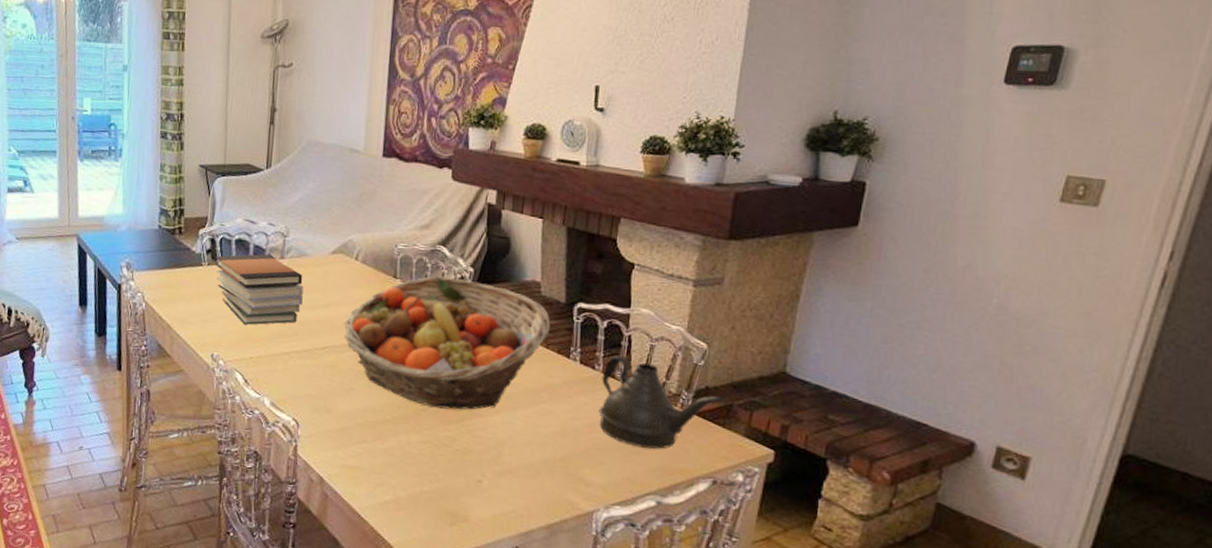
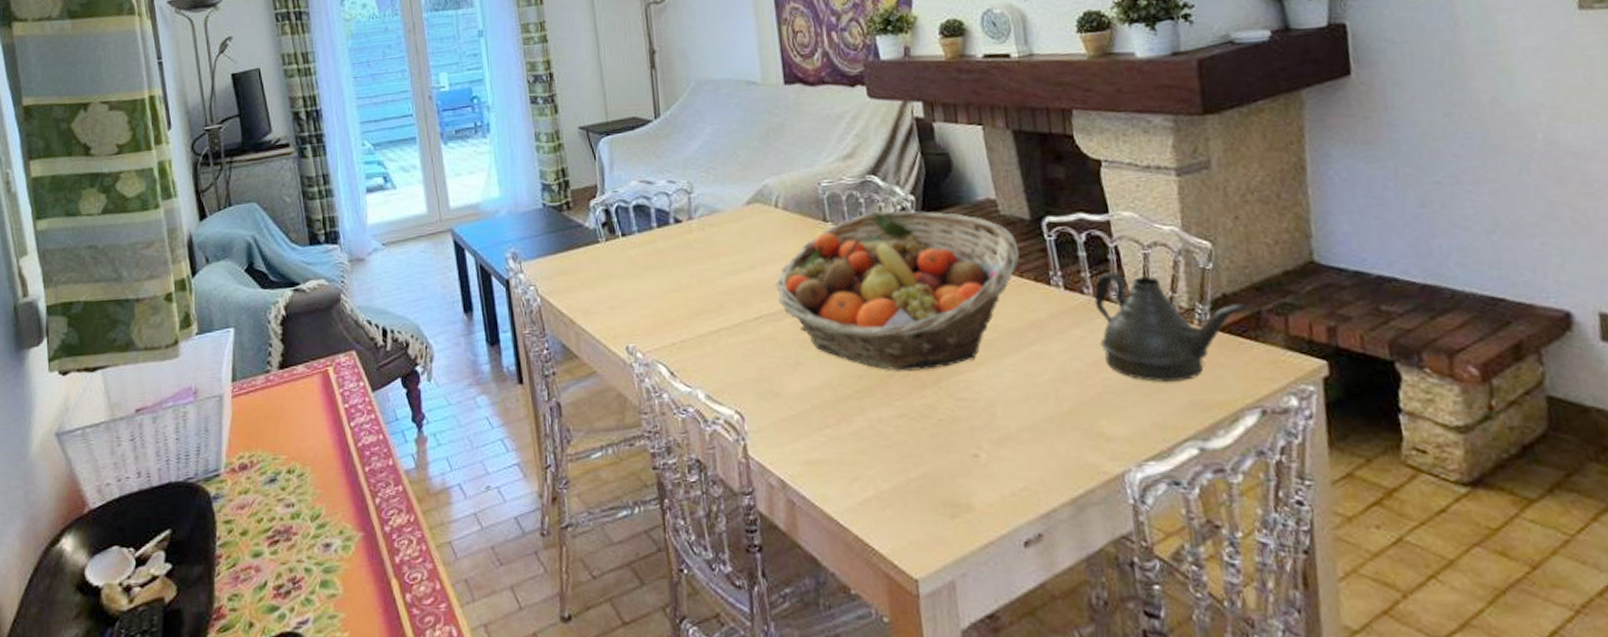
book stack: present [215,254,304,325] -> none [613,217,723,305]

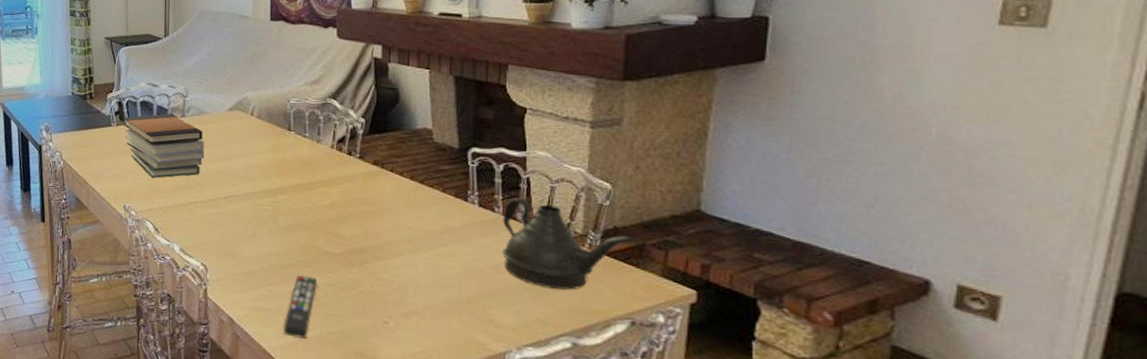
book stack: none [613,217,723,305] -> present [123,113,204,178]
fruit basket: present [775,210,1020,372] -> none [244,127,446,253]
remote control: none [849,408,886,495] -> present [282,275,318,339]

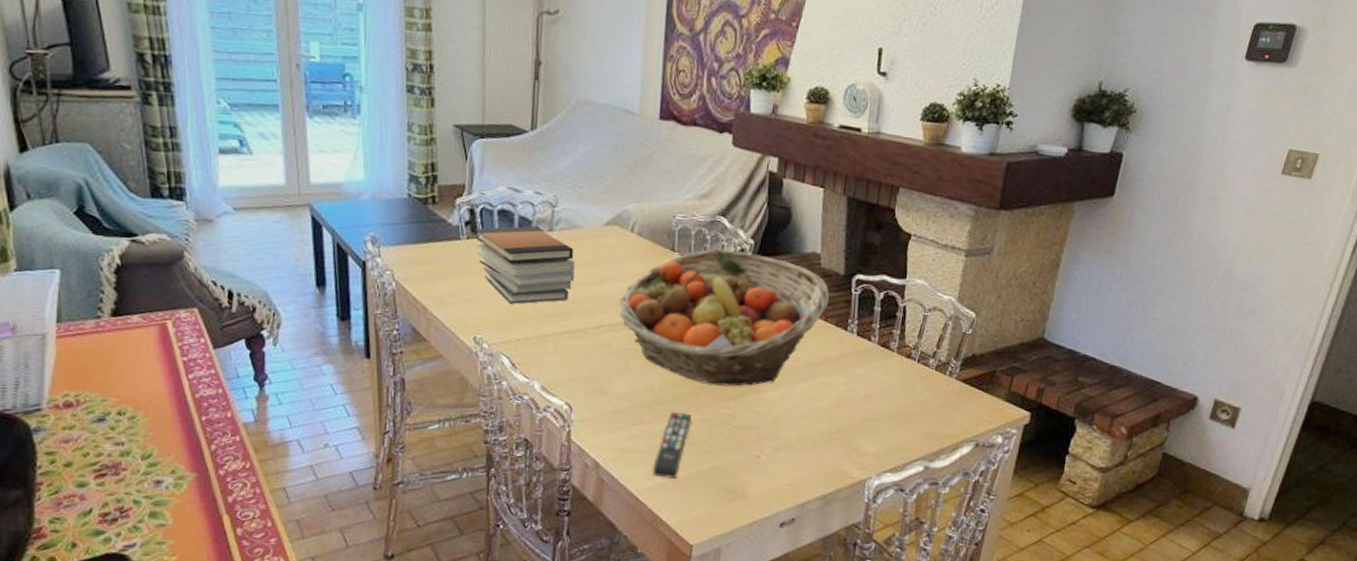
fruit basket: none [244,127,446,253] -> present [619,248,830,387]
teapot: present [502,197,634,291] -> none [873,326,988,417]

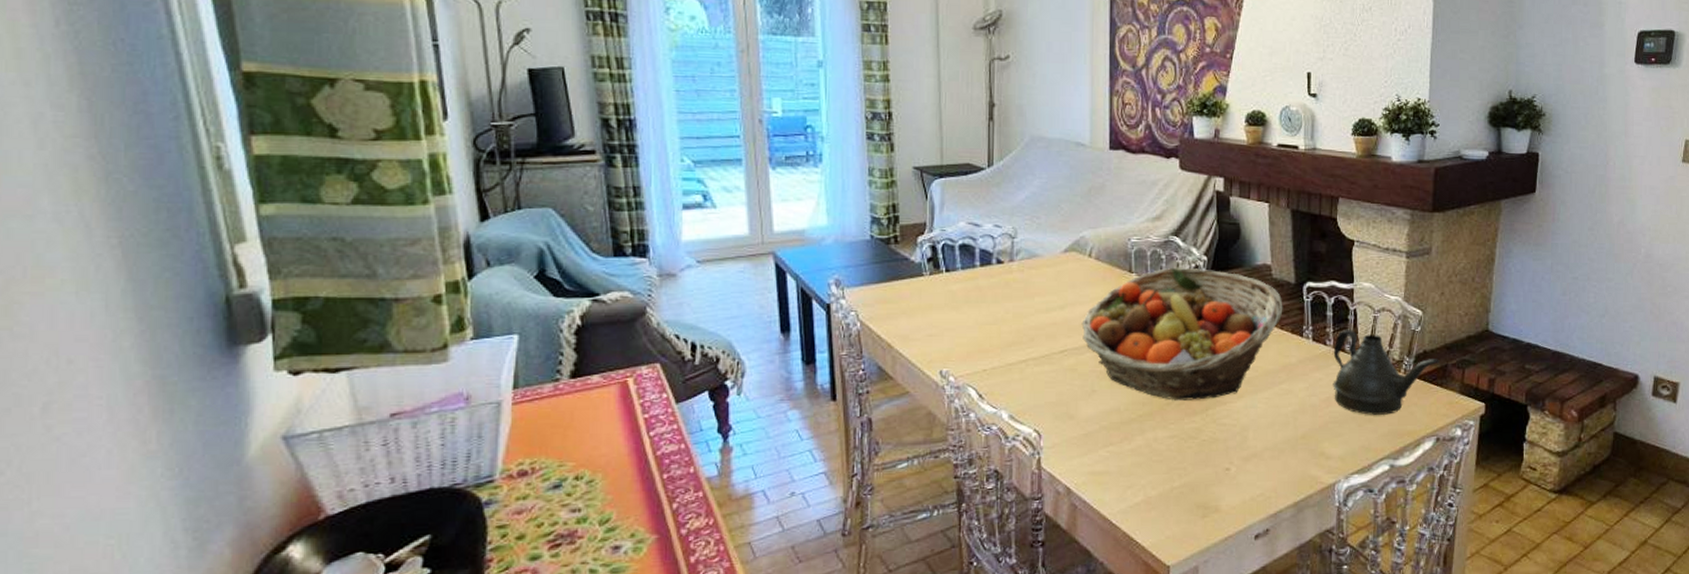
book stack: present [475,226,575,304] -> none [938,258,1036,335]
remote control: present [652,411,692,479] -> none [1124,429,1161,500]
teapot: none [873,326,988,417] -> present [1333,329,1440,416]

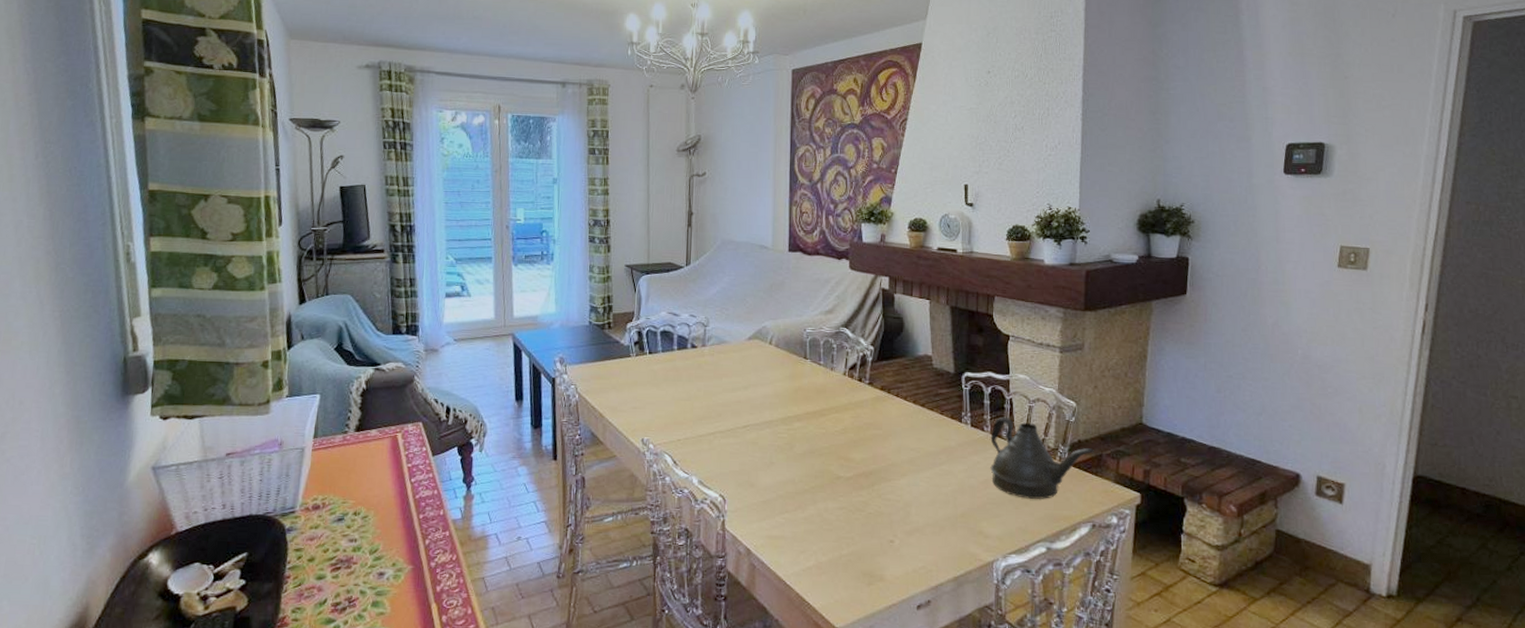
fruit basket: present [1081,267,1283,401] -> none [762,355,943,476]

